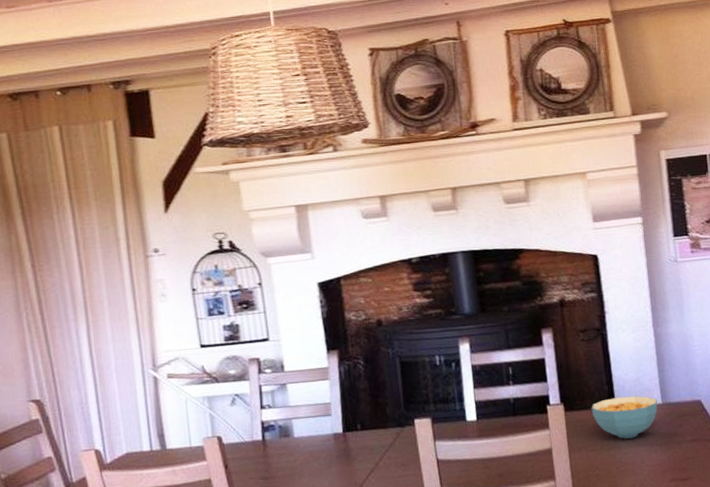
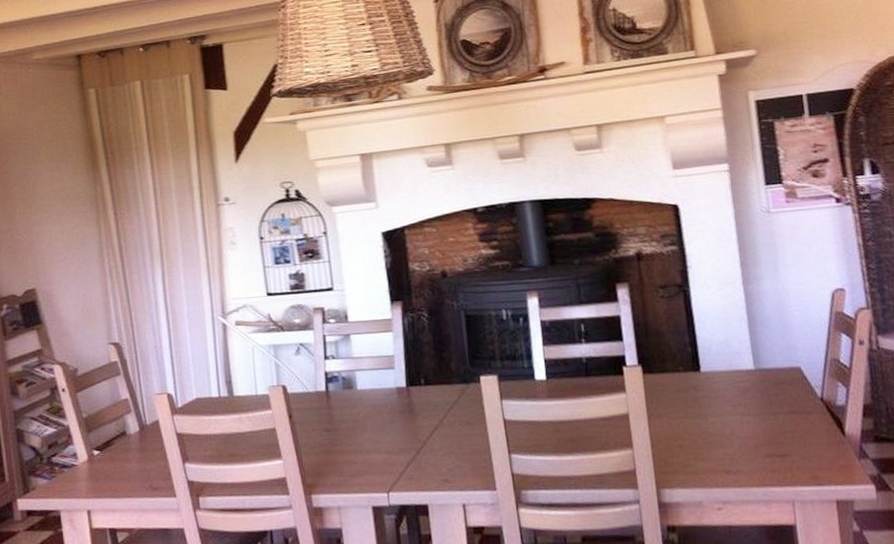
cereal bowl: present [591,395,658,439] -> none [672,359,750,407]

